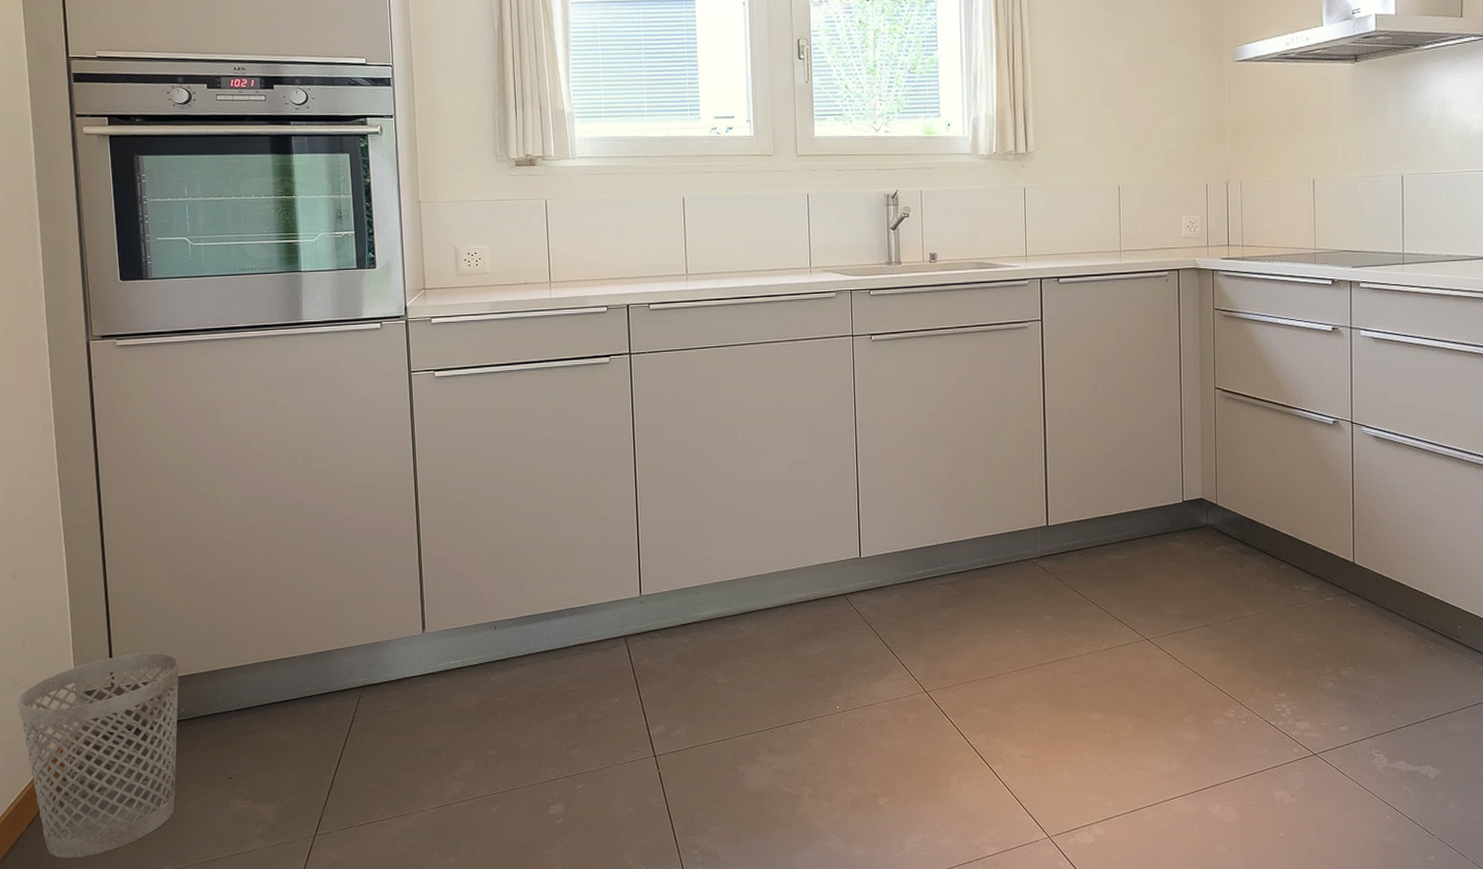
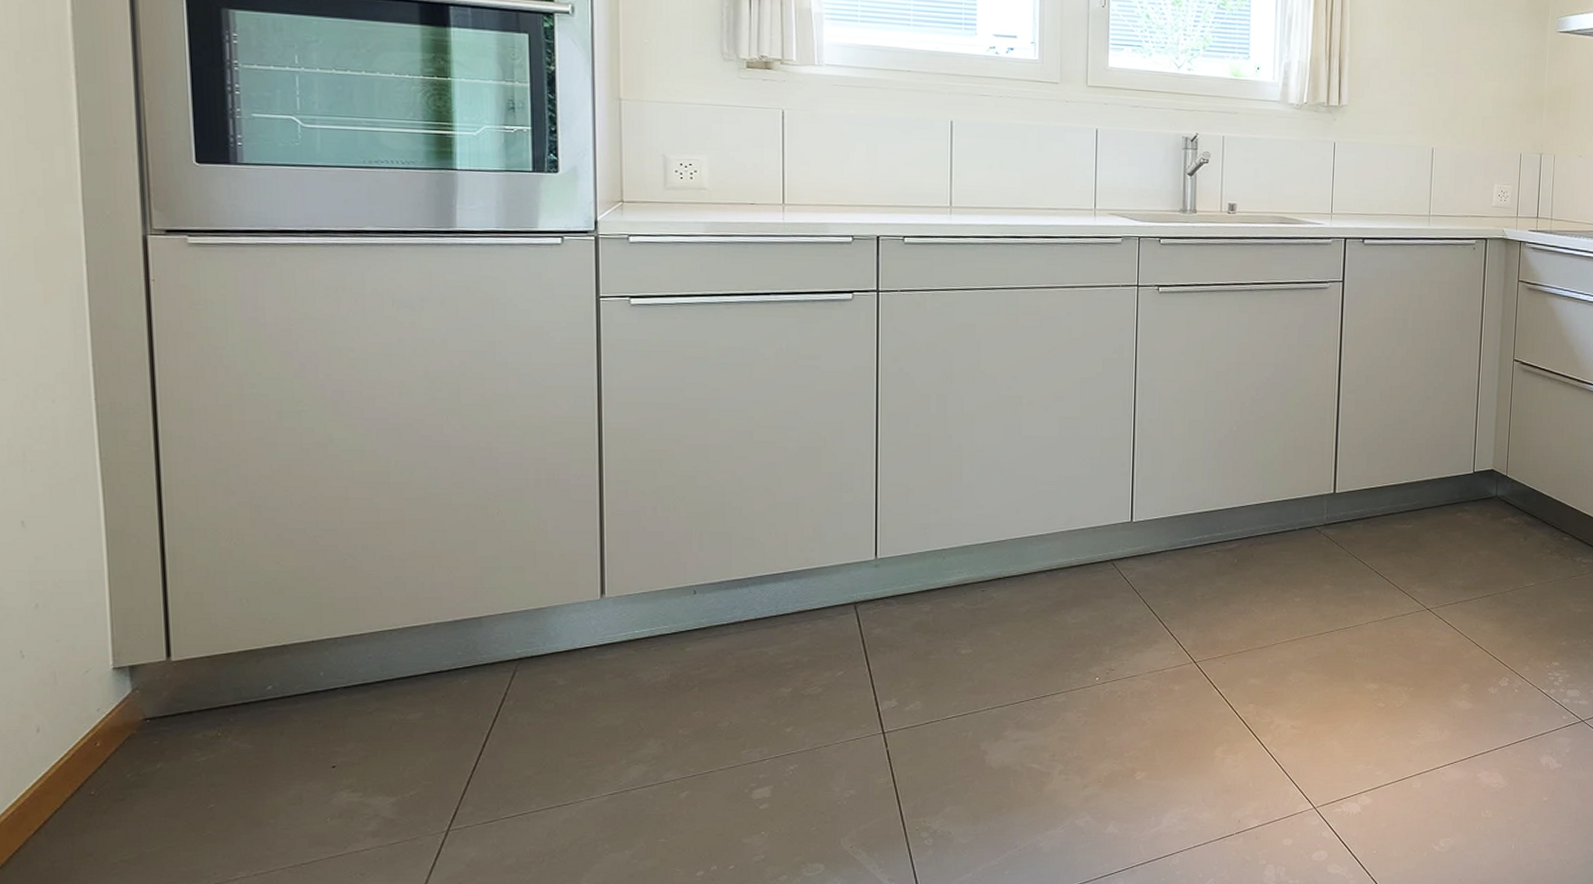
wastebasket: present [17,653,180,858] -> none [24,619,266,868]

